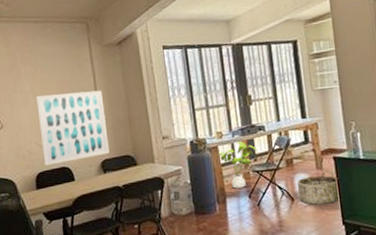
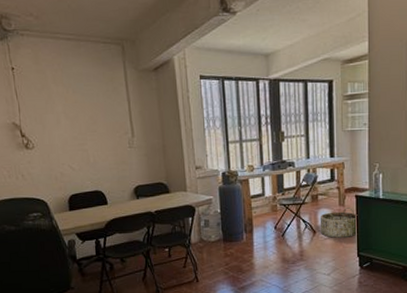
wall art: present [35,90,109,166] -> none [67,116,143,188]
house plant: present [217,141,259,189] -> none [247,176,287,220]

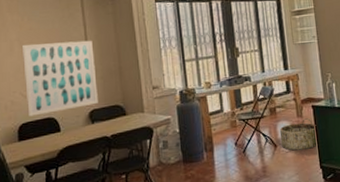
wall art: none [67,116,143,188] -> present [21,40,98,117]

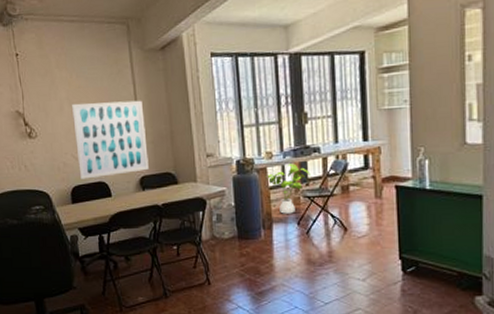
house plant: none [205,91,245,137] -> present [265,163,312,214]
basket: present [280,118,319,151] -> none [353,200,400,236]

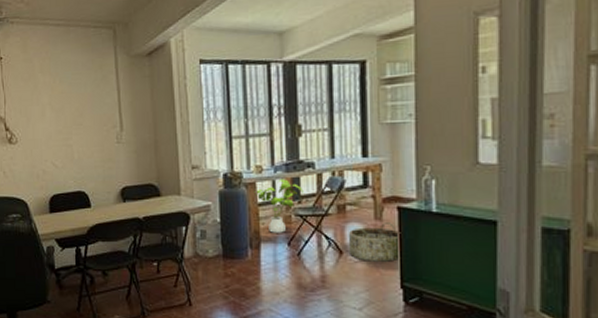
wall art: present [71,100,149,179] -> none [53,107,131,188]
basket: none [353,200,400,236] -> present [349,223,402,262]

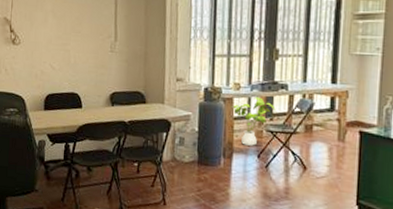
basket: present [349,223,402,262] -> none [313,144,361,180]

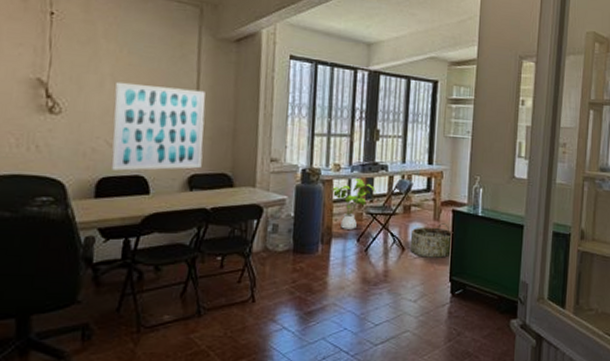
wall art: none [54,16,122,89] -> present [111,81,206,171]
basket: none [313,144,361,180] -> present [411,223,453,258]

